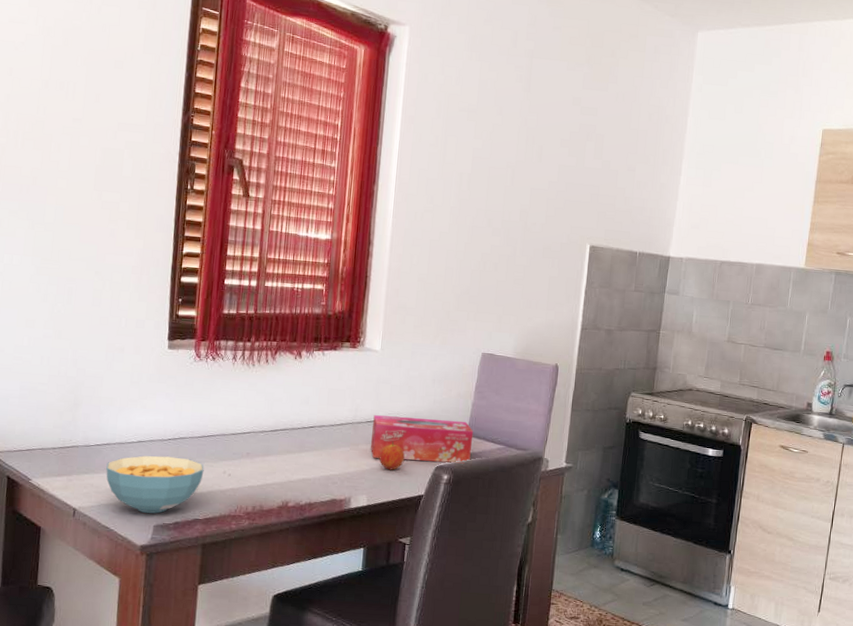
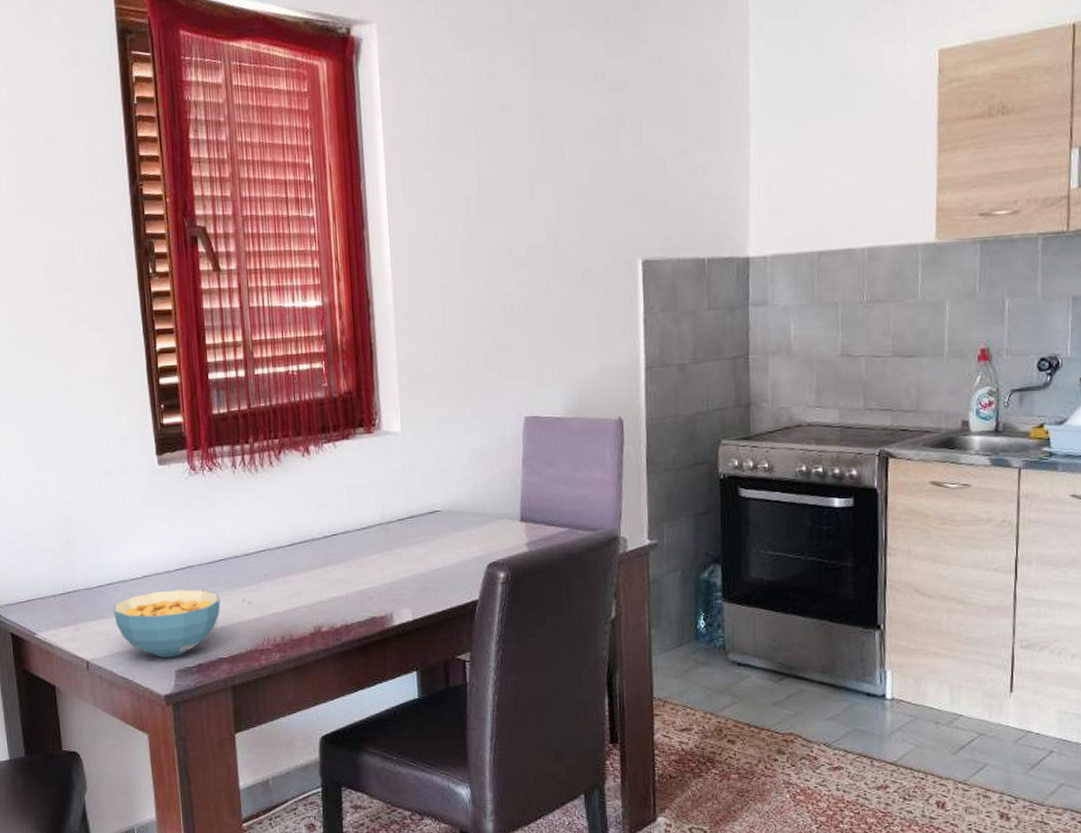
tissue box: present [370,415,474,464] -> none [405,504,529,562]
fruit: present [379,441,405,470] -> none [418,539,449,575]

